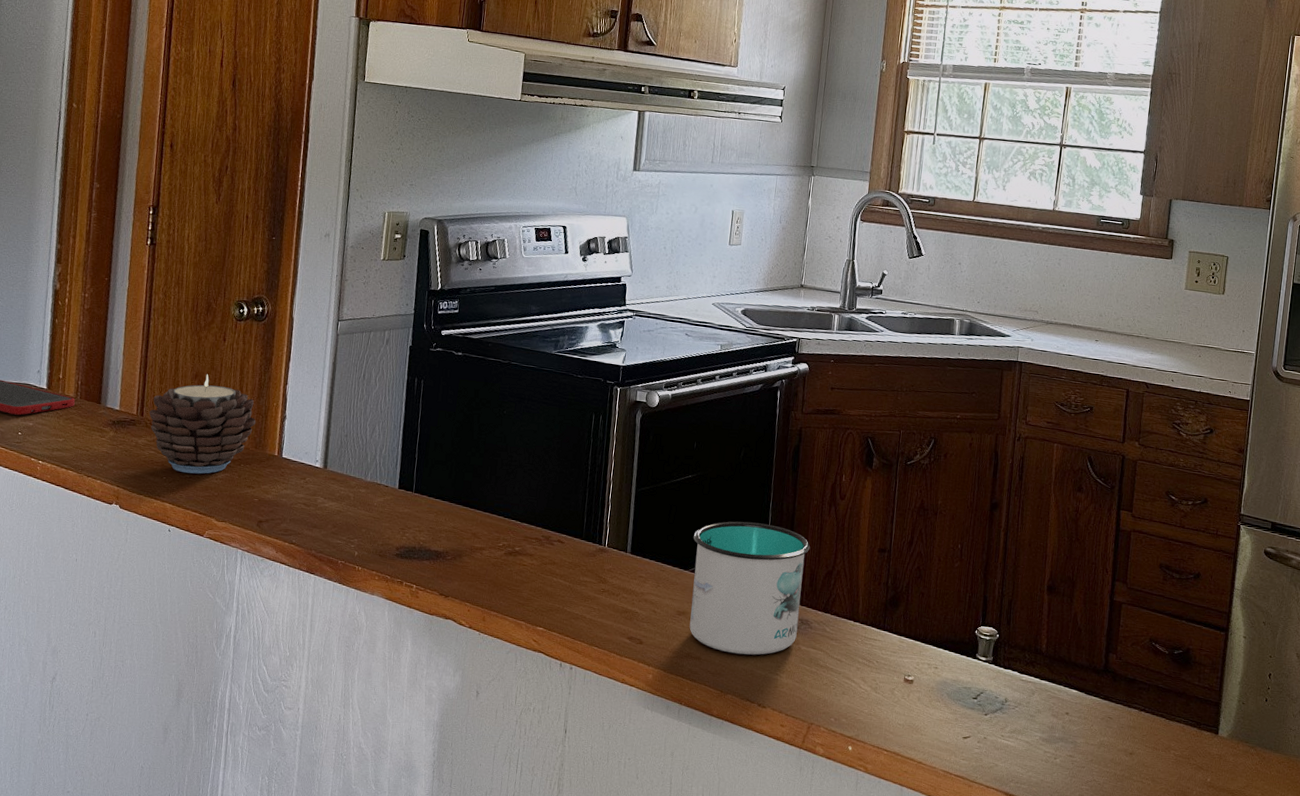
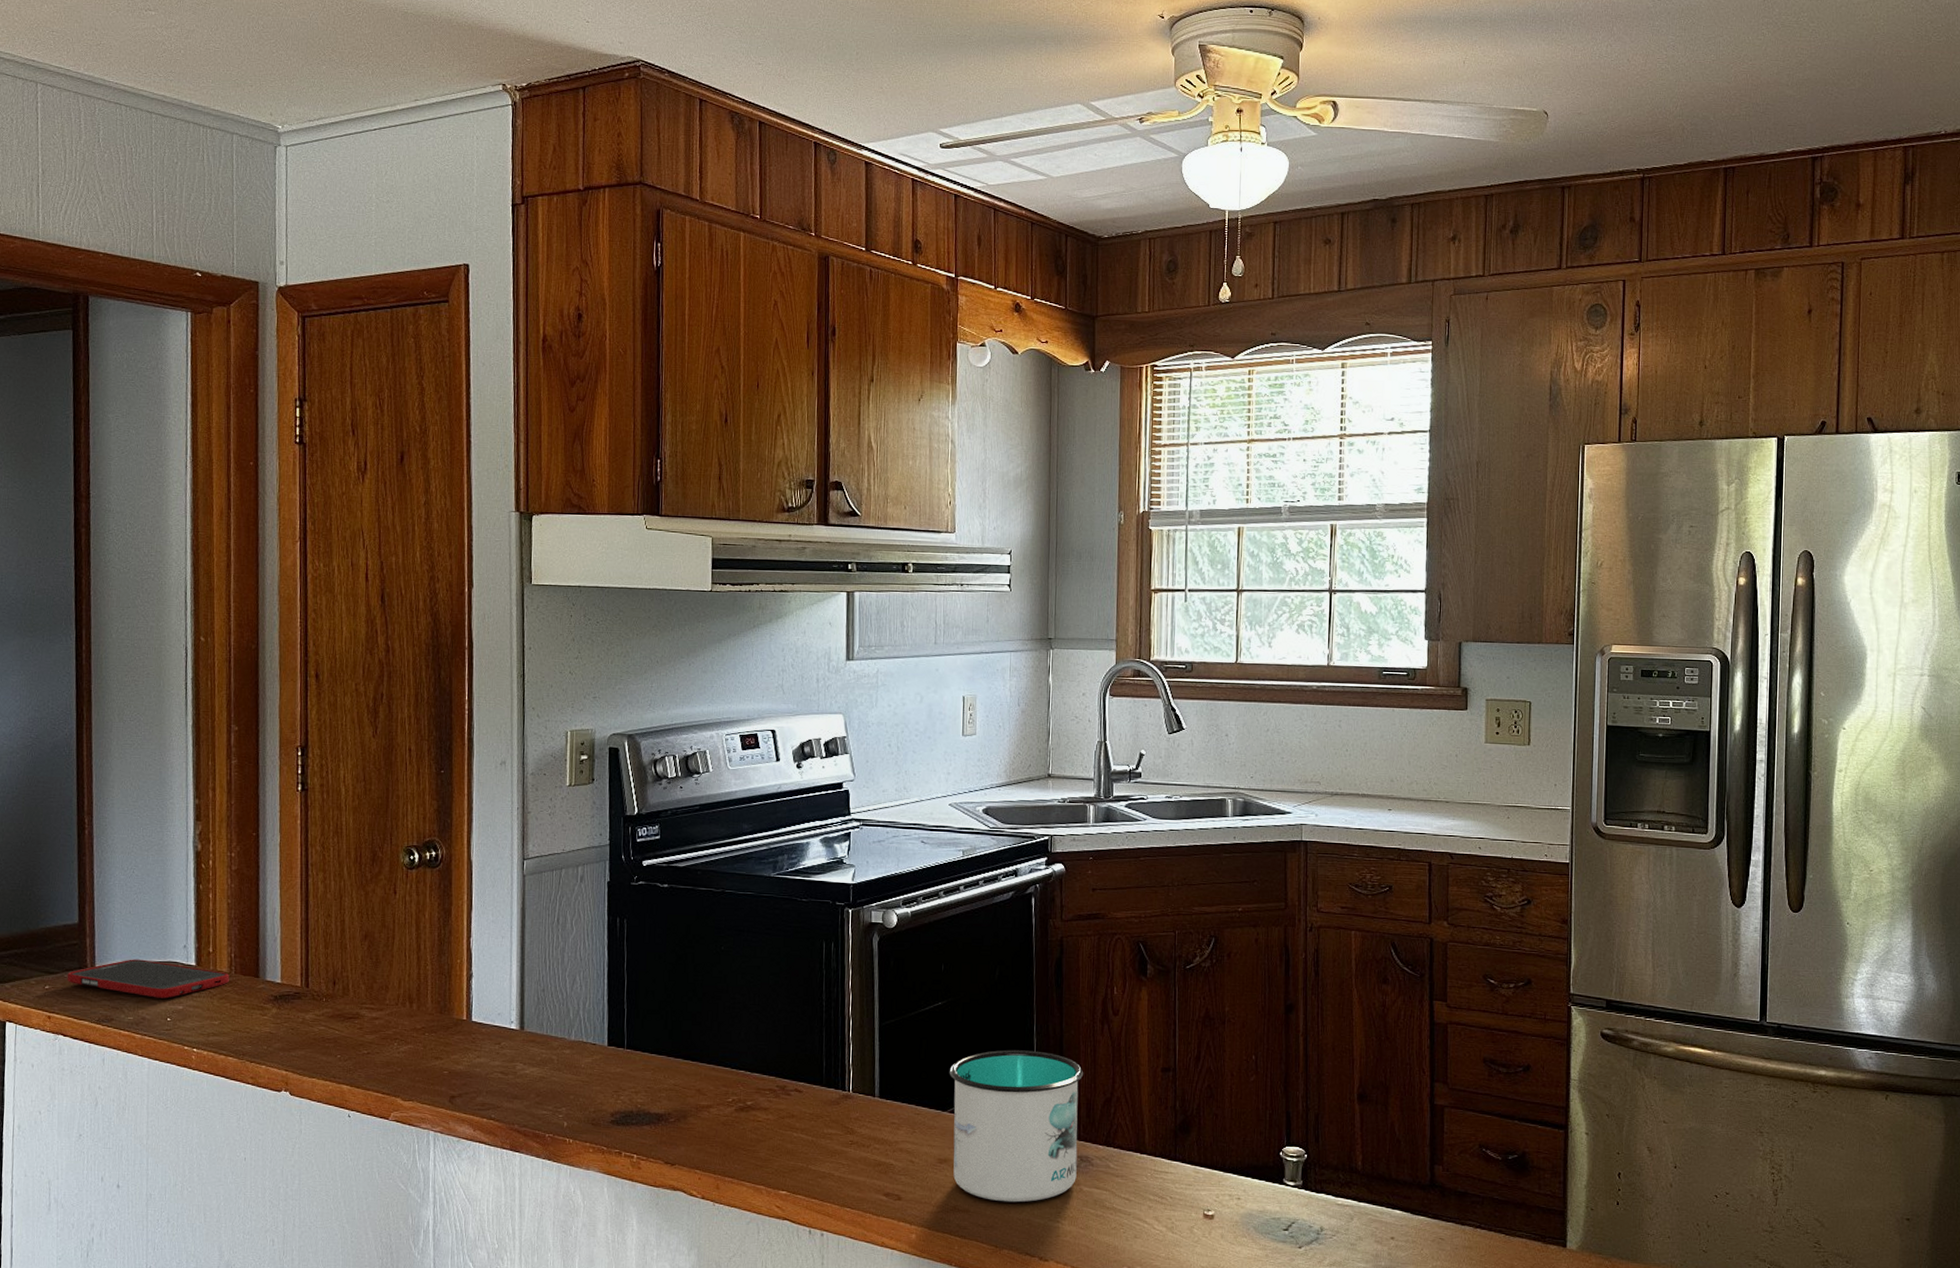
candle: present [149,374,256,474] -> none [315,933,439,1049]

